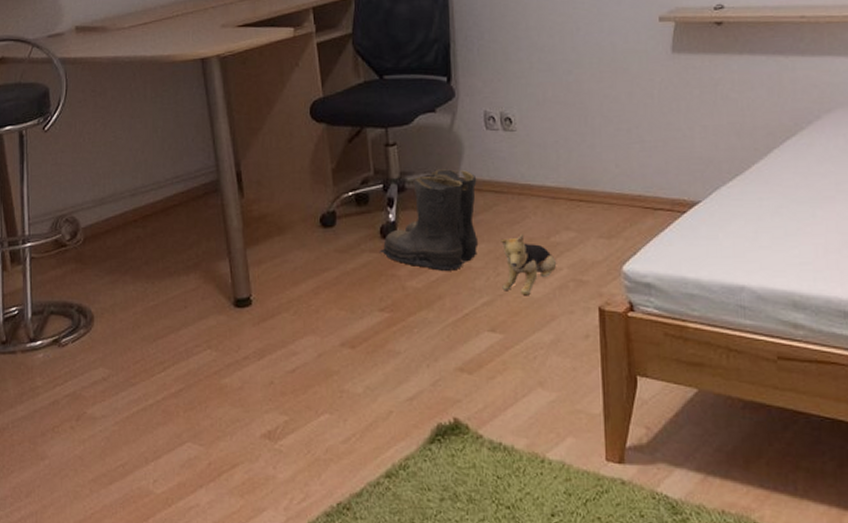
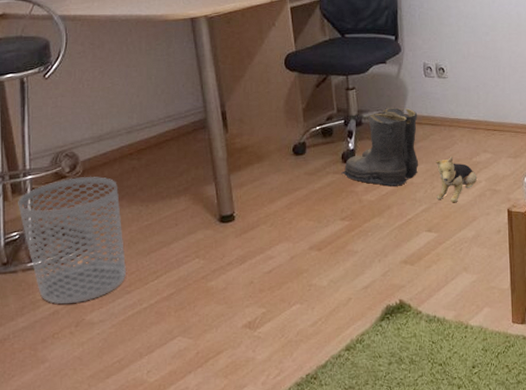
waste bin: none [17,245,131,393] -> present [18,176,127,304]

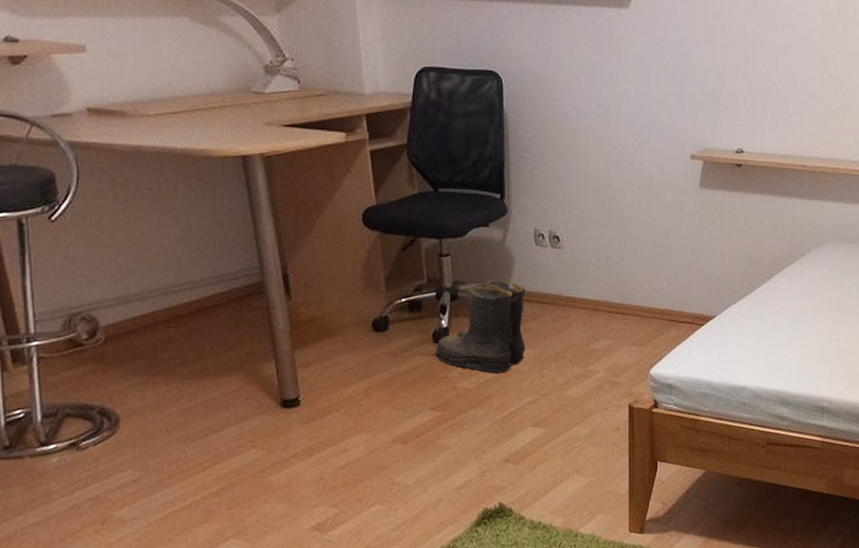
waste bin: present [18,176,127,304] -> none [21,345,165,497]
plush toy: present [436,156,478,203] -> none [546,341,595,395]

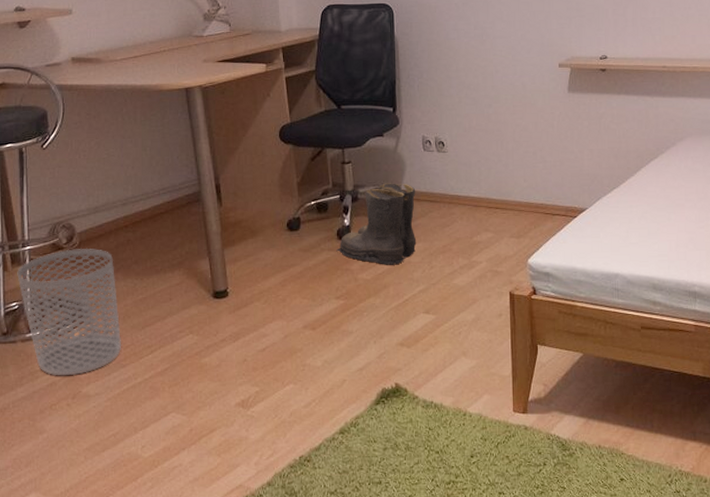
waste bin: none [21,345,165,497] -> present [17,248,122,375]

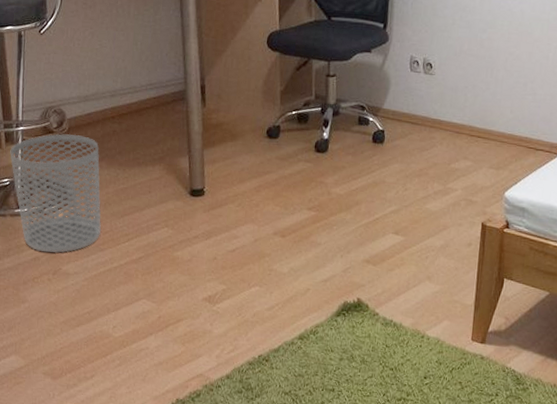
boots: present [336,183,417,265] -> none [312,100,398,183]

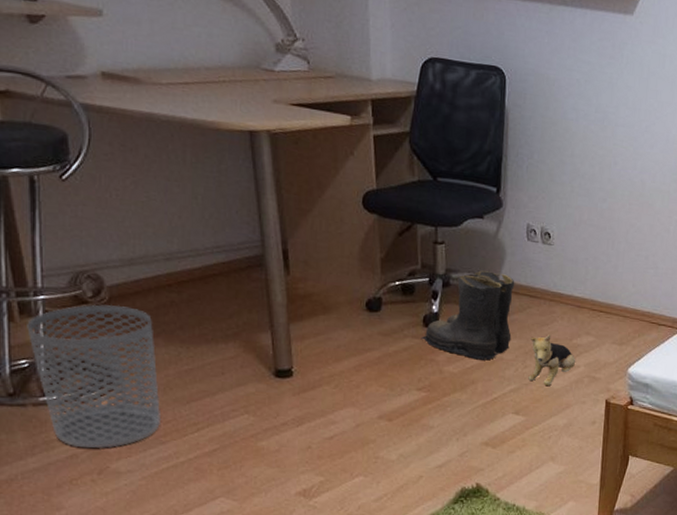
boots: none [312,100,398,183] -> present [421,270,515,361]
plush toy: none [408,159,454,209] -> present [528,334,576,387]

